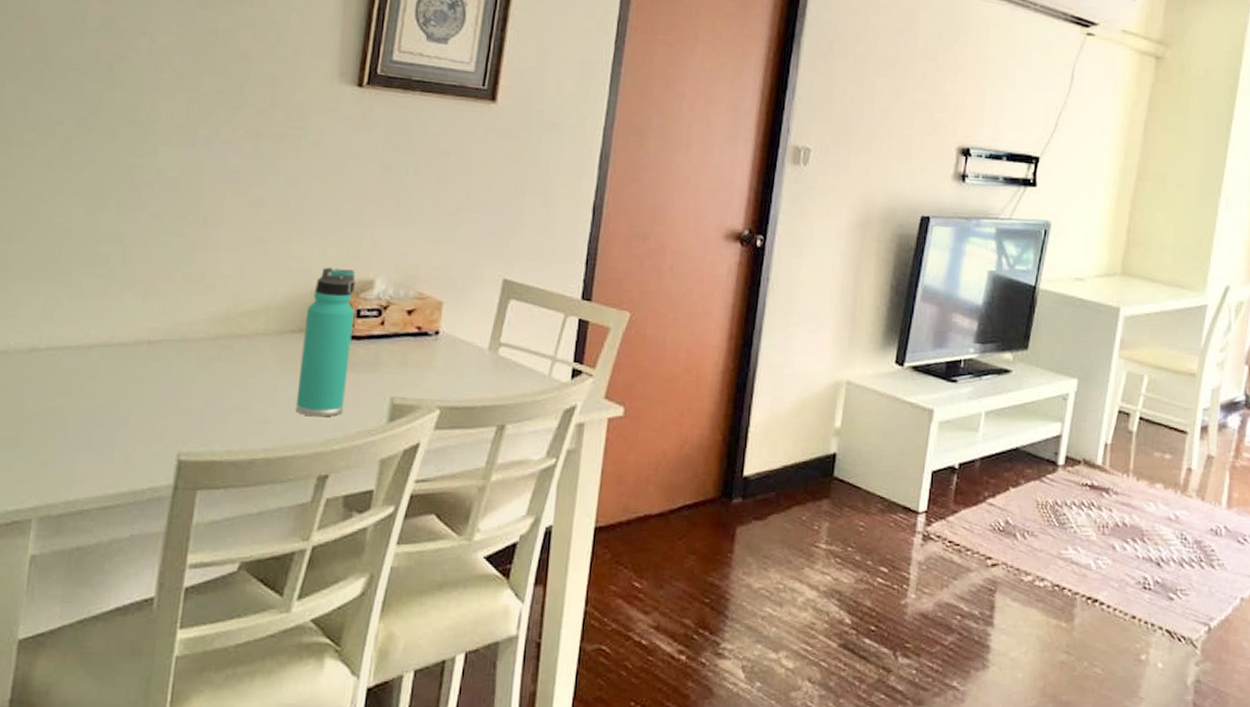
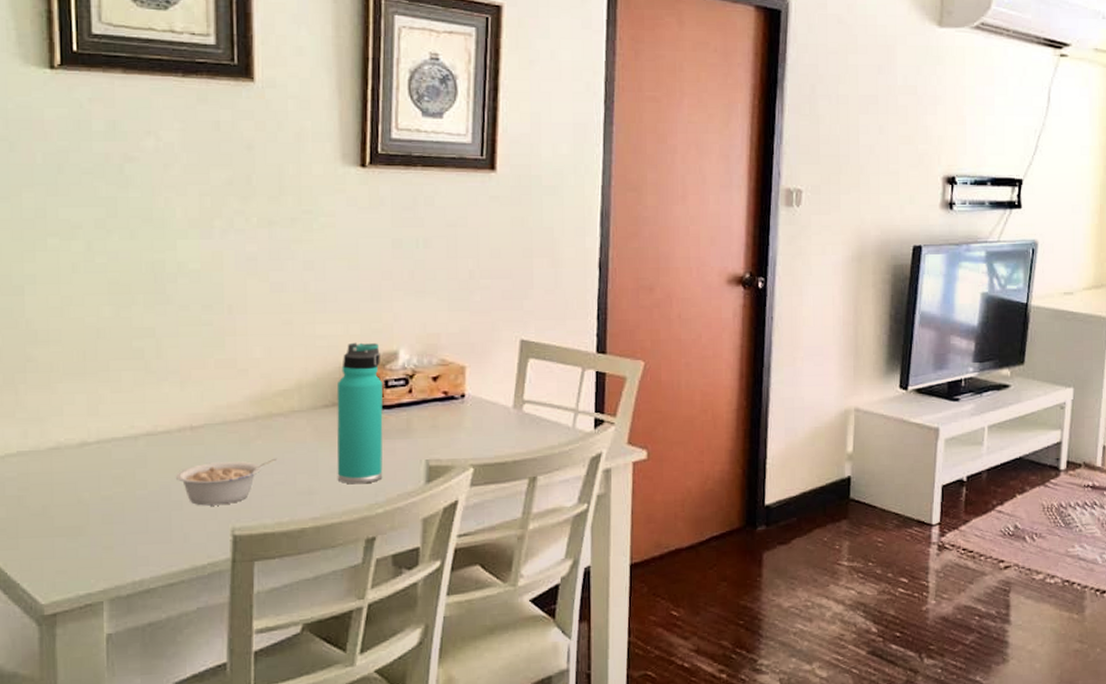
legume: none [126,380,235,427] -> present [176,458,278,506]

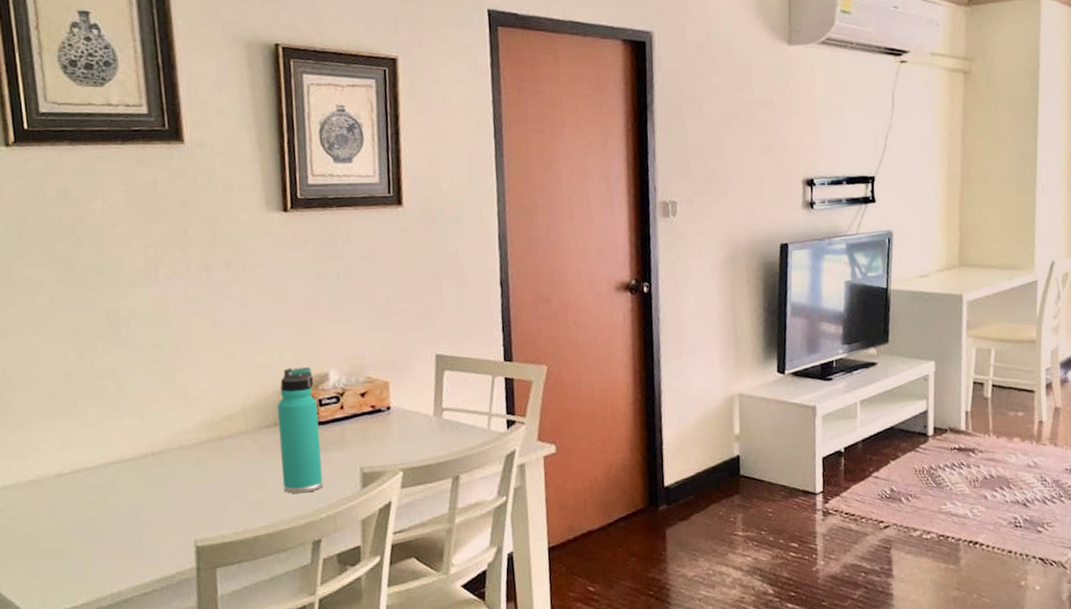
legume: present [176,458,278,506] -> none [142,475,230,522]

